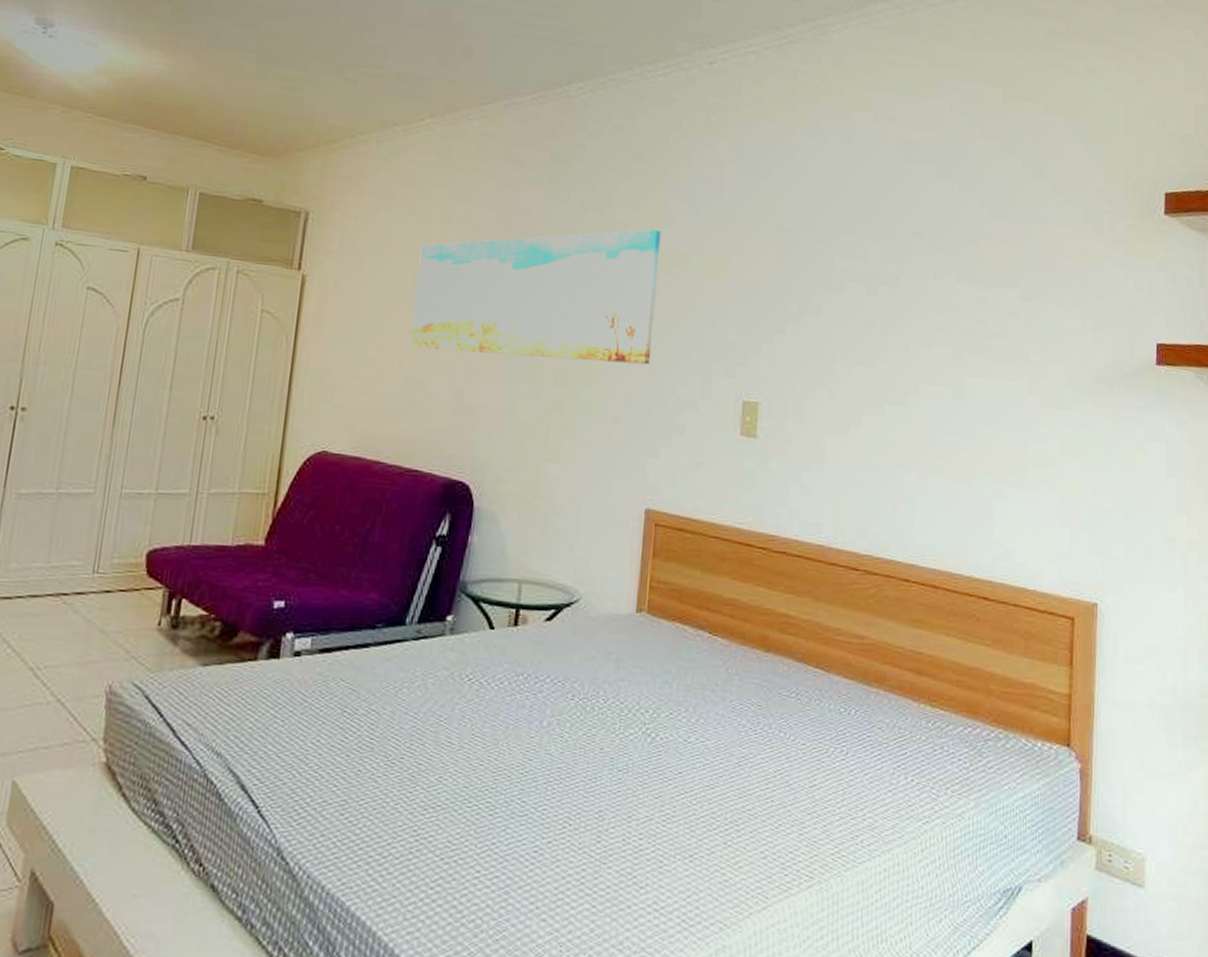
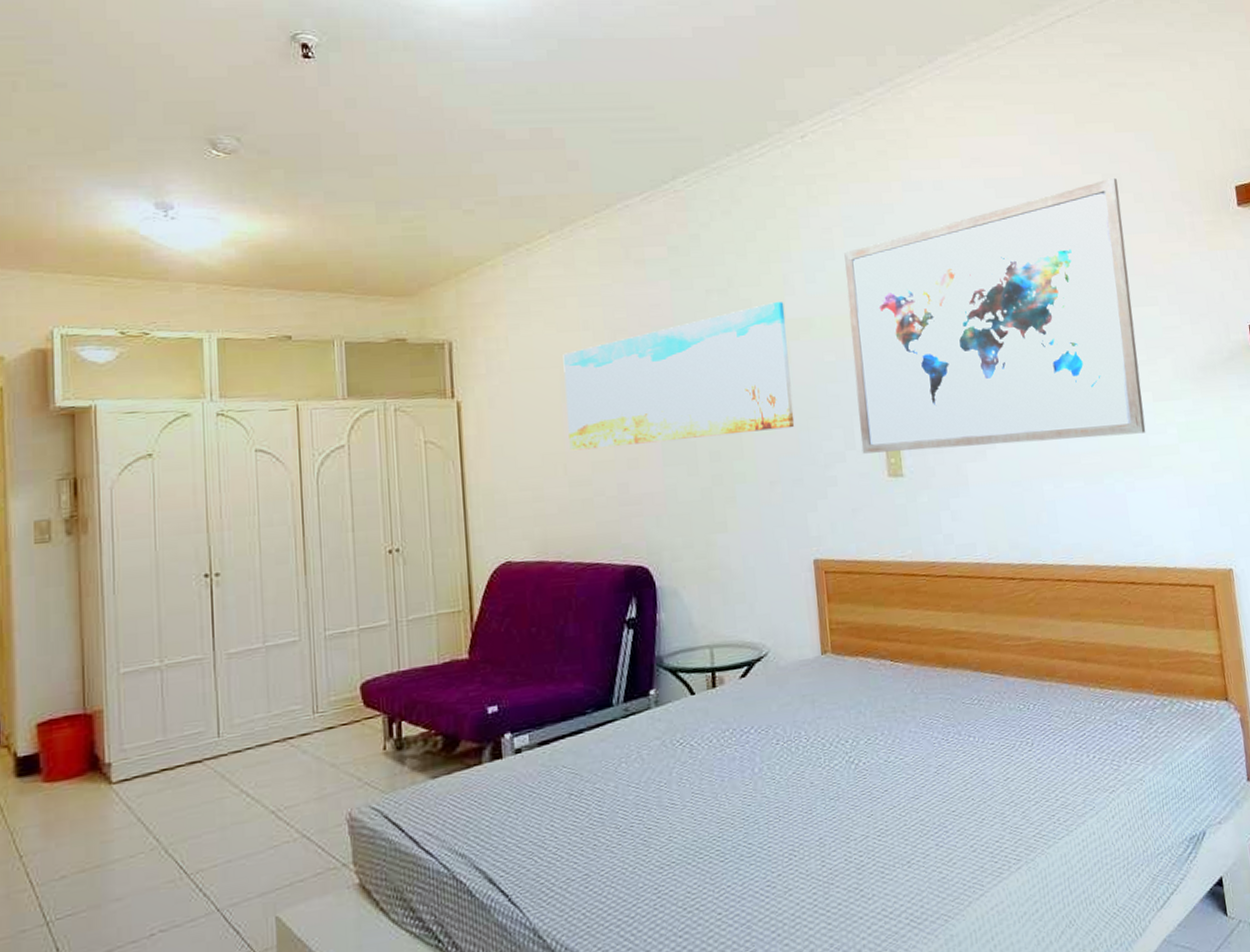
wall art: none [717,161,1038,439] -> present [844,177,1146,454]

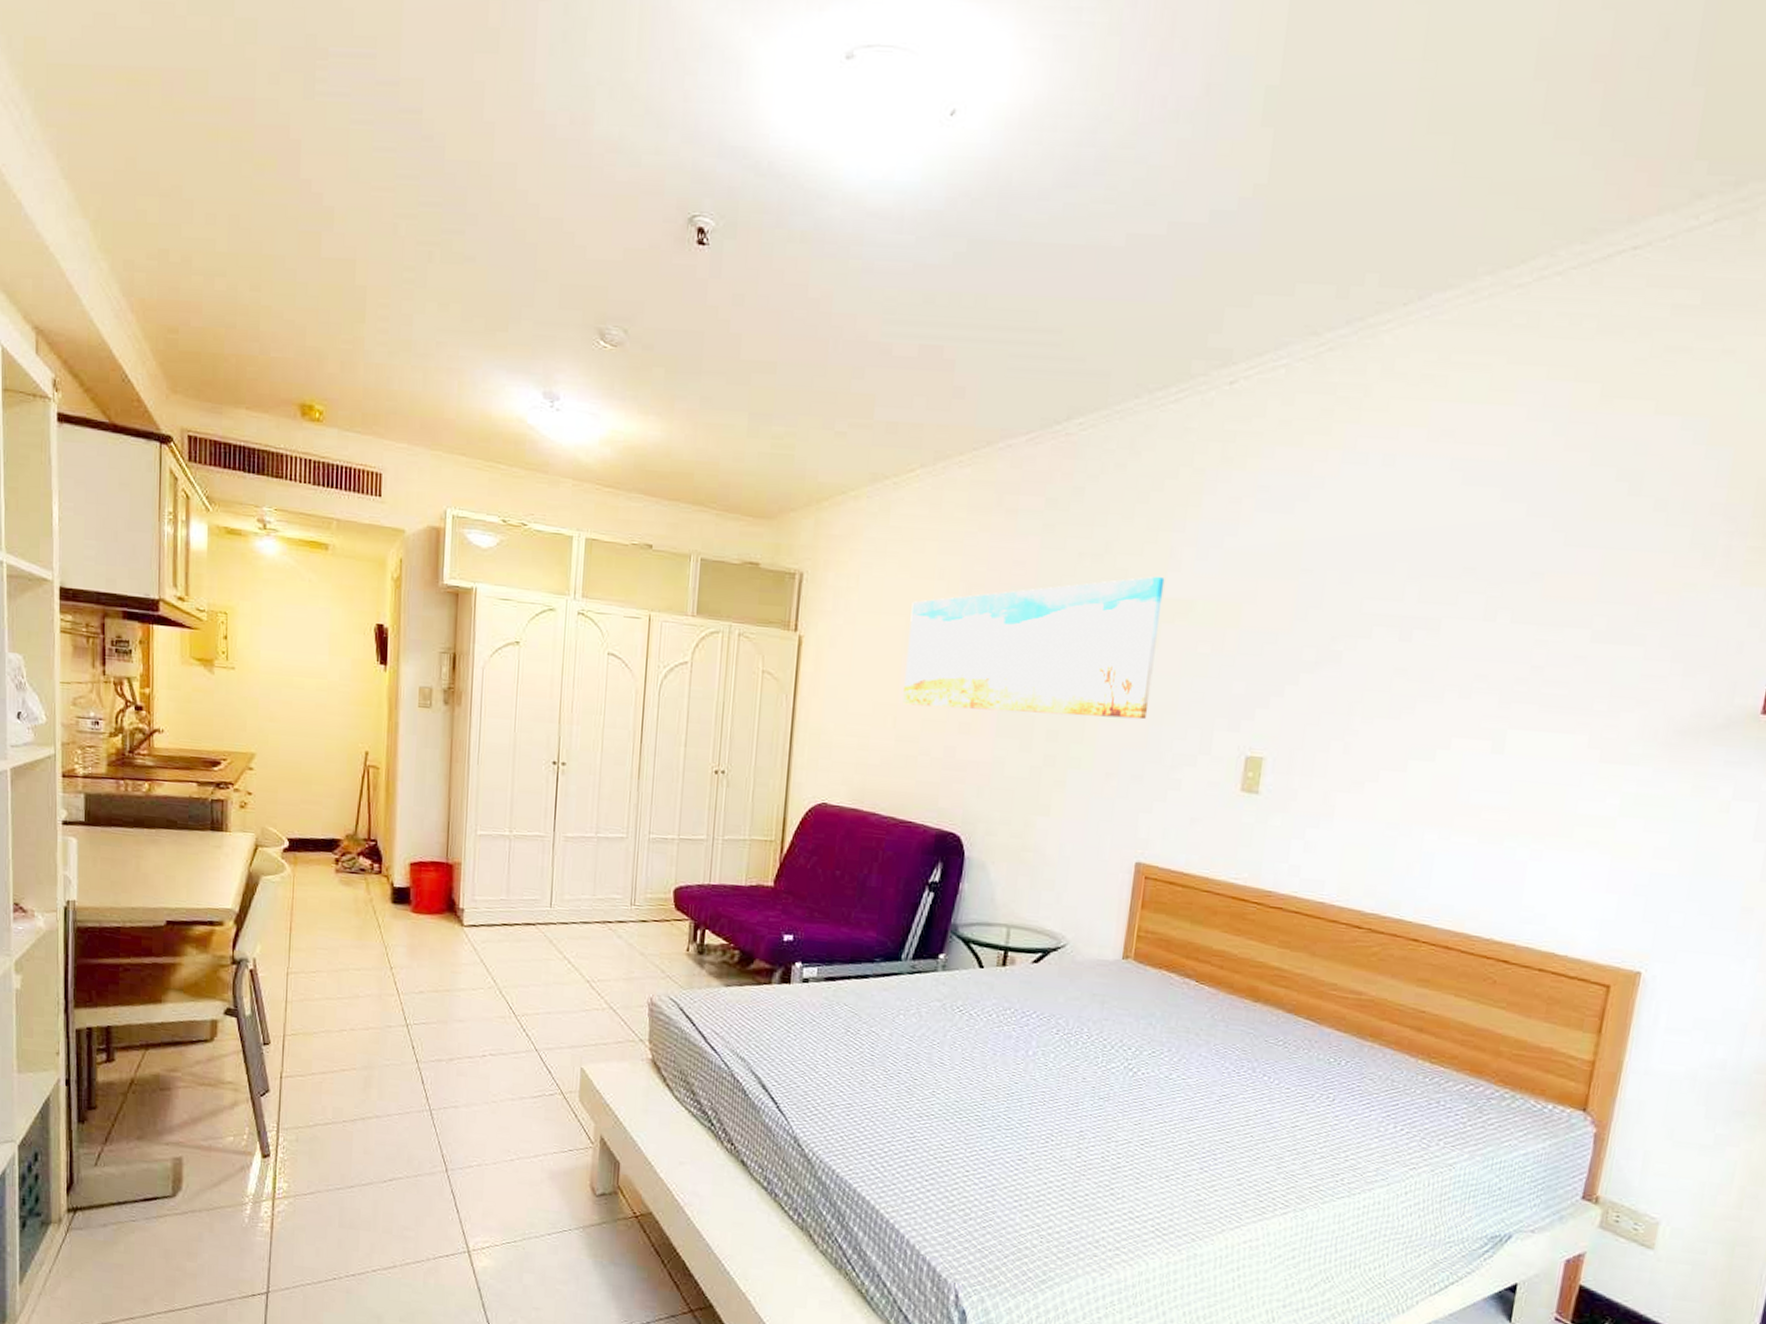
wall art: present [844,177,1146,454] -> none [1217,474,1637,797]

